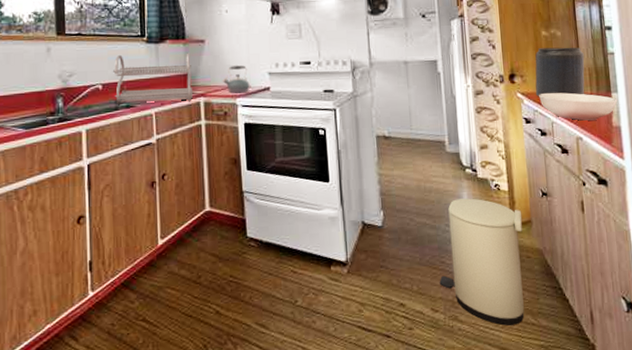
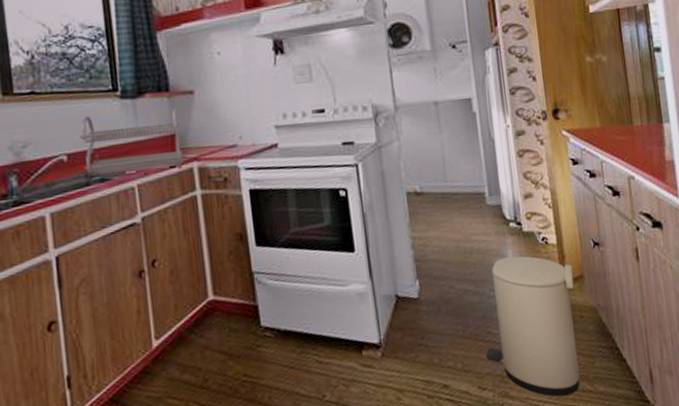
kettle: present [222,65,250,93] -> none [219,119,254,155]
soda can: present [535,47,585,96] -> none [580,73,635,133]
bowl: present [539,92,618,121] -> none [586,126,670,157]

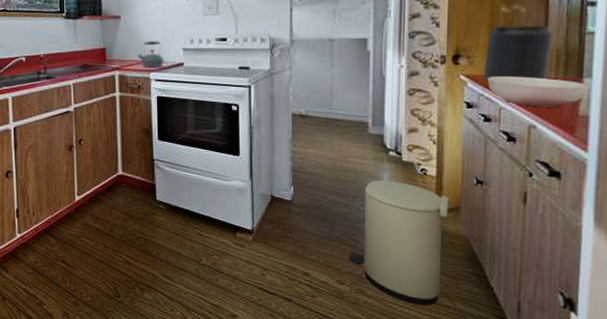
dish rack: present [80,107,184,180] -> none [35,28,108,76]
kettle: none [219,119,254,155] -> present [137,41,164,68]
soda can: none [580,73,635,133] -> present [483,25,553,80]
bowl: none [586,126,670,157] -> present [487,75,590,108]

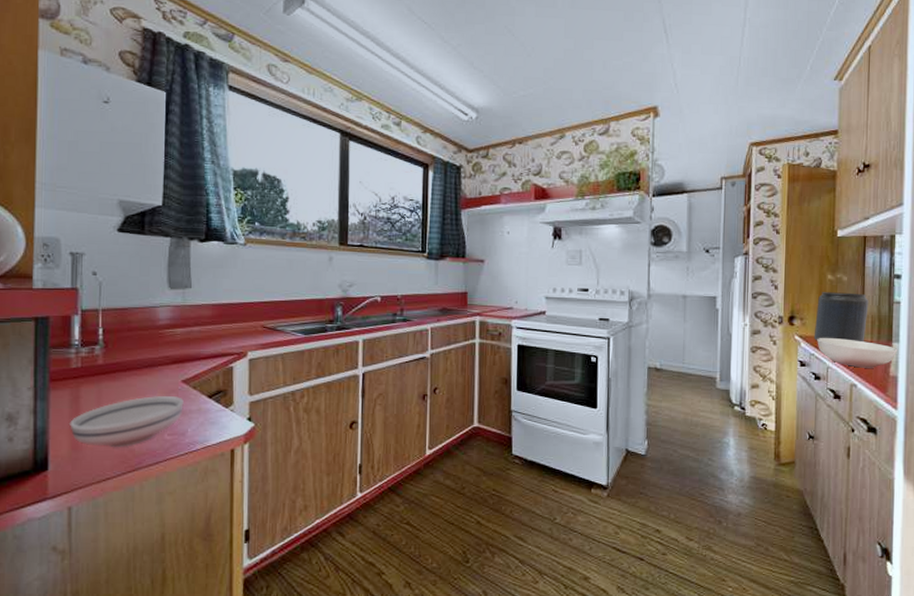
kettle: present [137,41,164,68] -> none [499,287,526,315]
pedal bin: present [348,180,450,305] -> none [696,435,787,559]

